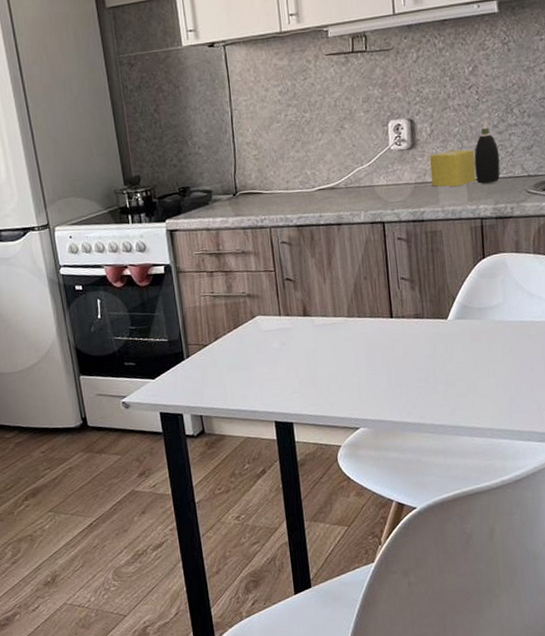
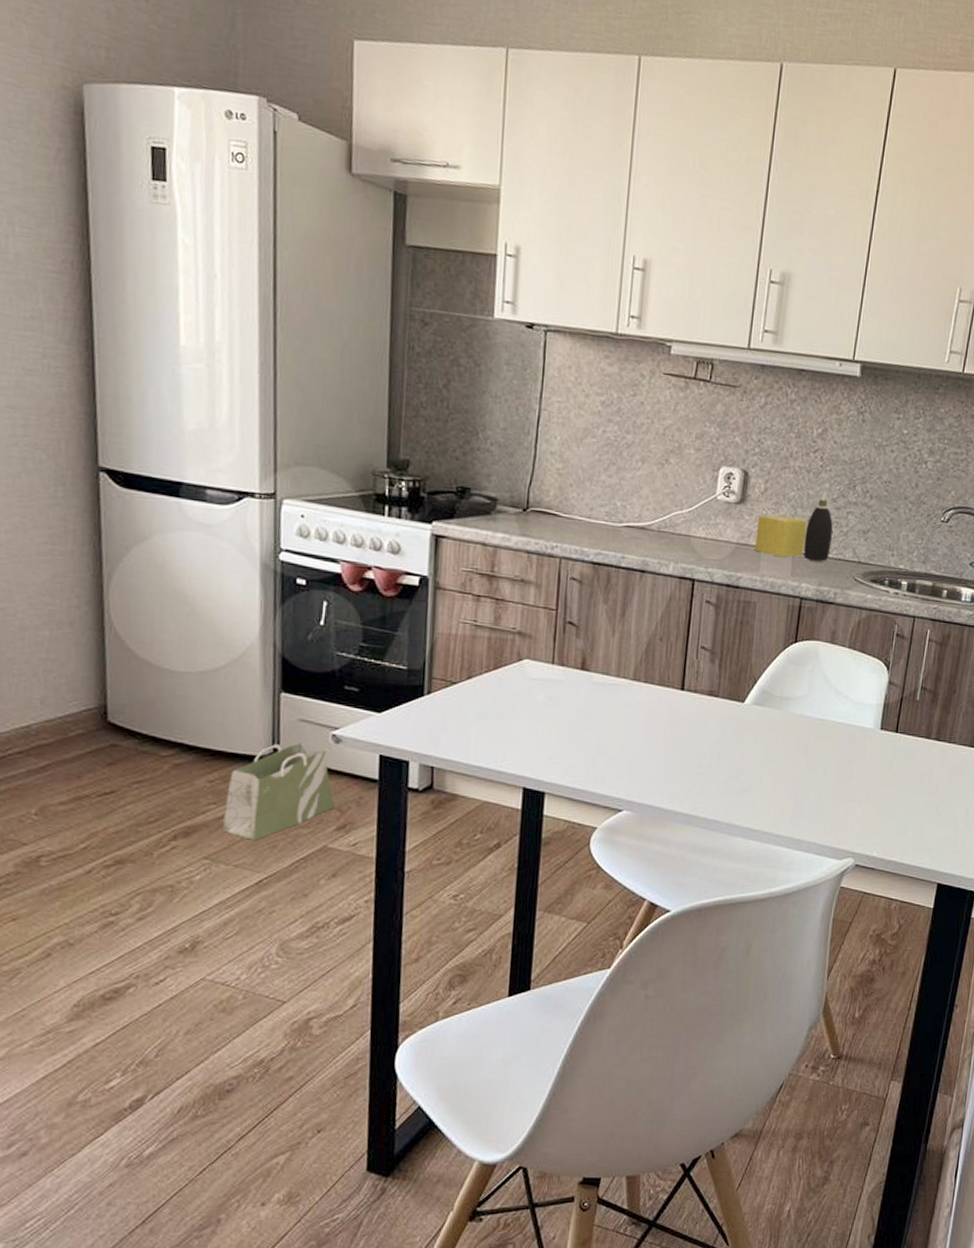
grocery bag: none [55,411,134,494] -> present [223,741,335,842]

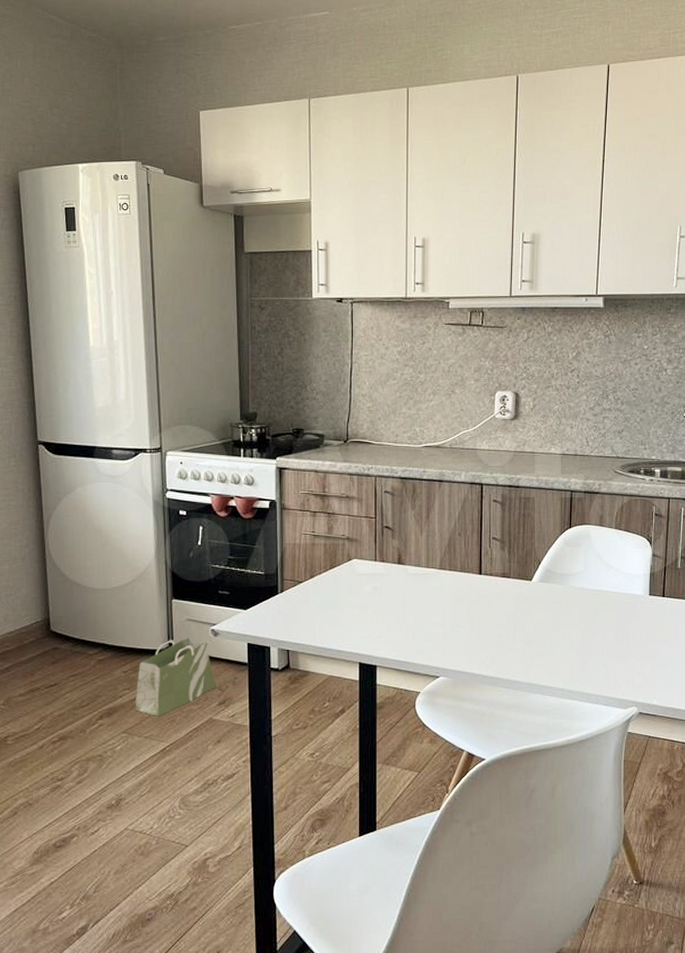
sponge: present [754,514,808,558] -> none [529,425,571,459]
soap dispenser: present [803,491,833,562] -> none [570,403,592,460]

